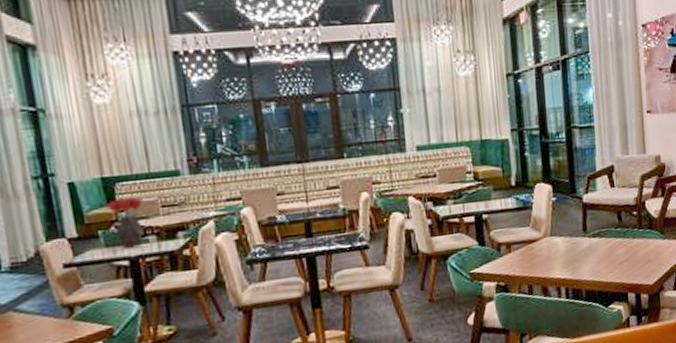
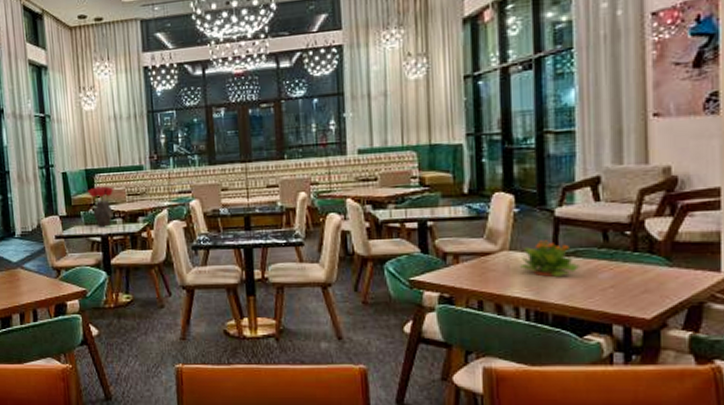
potted flower: none [558,224,604,258] -> present [519,240,581,278]

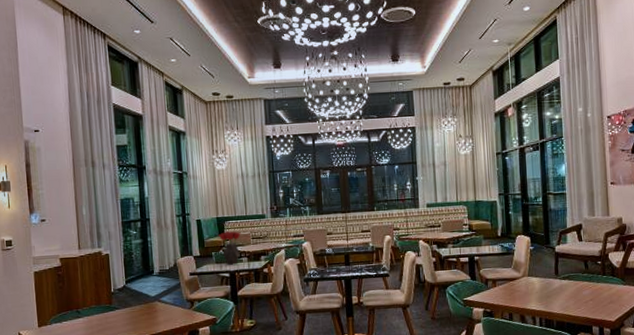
potted flower: present [519,240,581,278] -> none [534,268,572,295]

